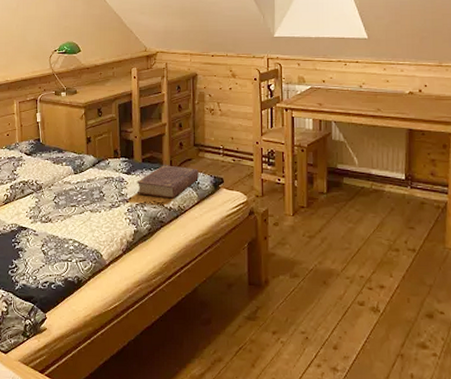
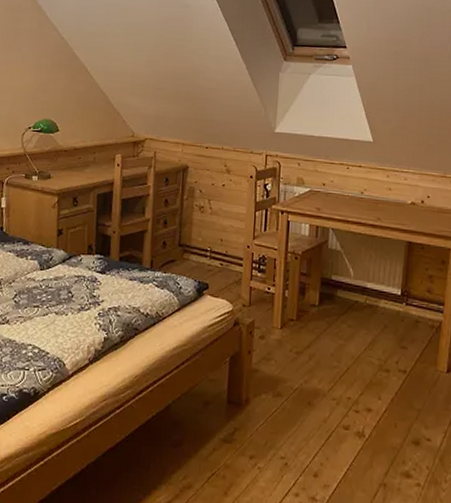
book: present [136,165,199,199] -> none [110,265,182,304]

